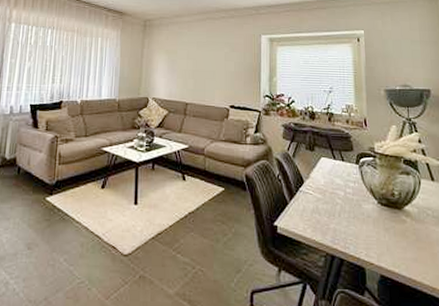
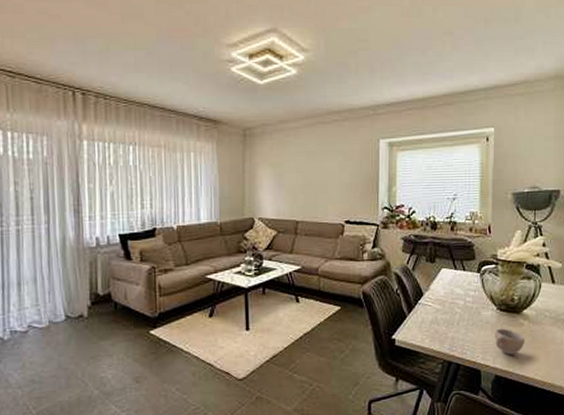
cup: none [376,224,409,254] -> present [494,328,525,355]

